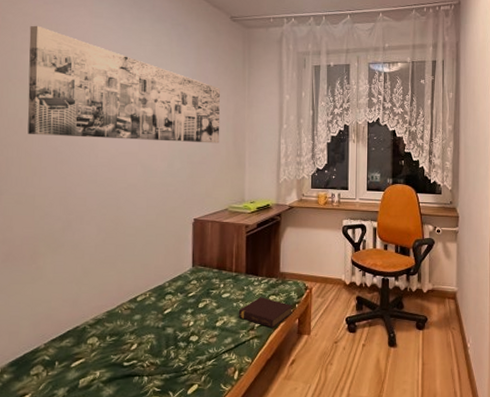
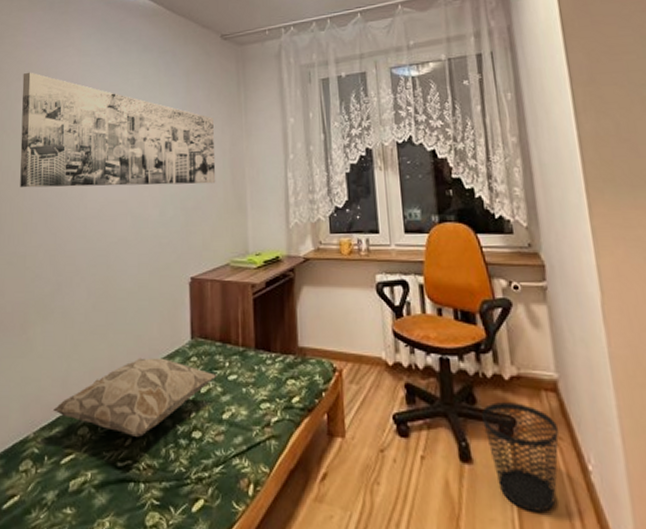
decorative pillow: none [64,281,213,342] -> present [53,358,217,437]
book: present [238,297,293,329] -> none [249,381,319,426]
wastebasket: none [406,307,452,374] -> present [482,402,559,512]

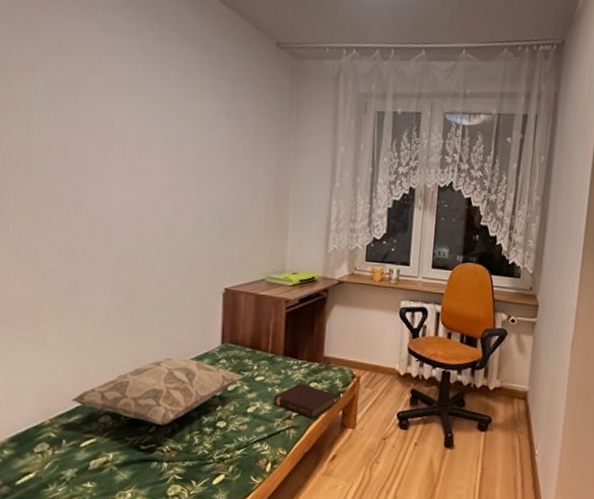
wall art: present [20,72,216,188] -> none [26,38,261,201]
book: none [249,381,319,426] -> present [273,383,337,419]
wastebasket: present [482,402,559,512] -> none [467,406,521,481]

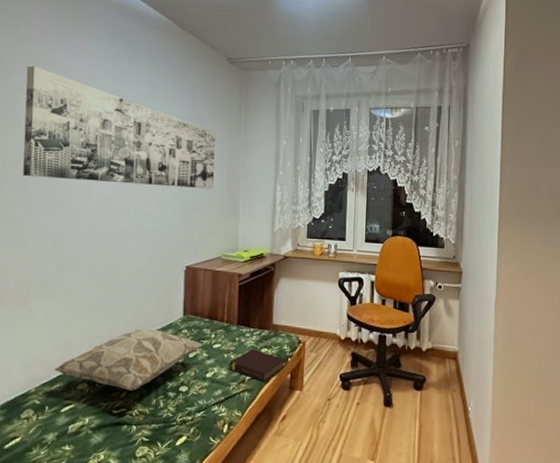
wall art: none [26,38,261,201] -> present [23,65,215,189]

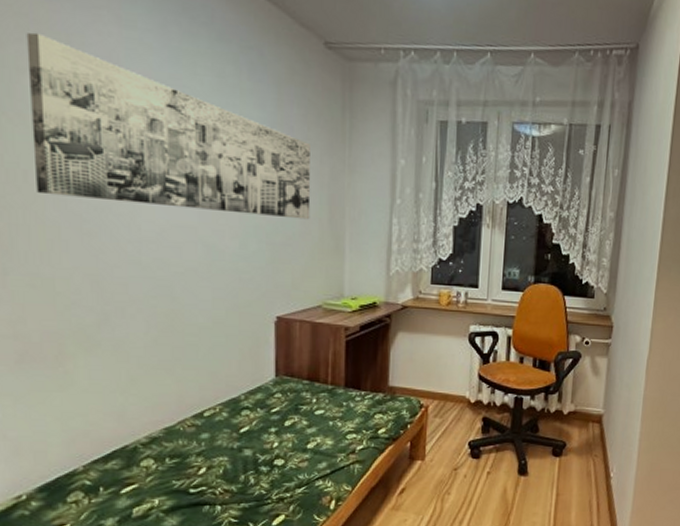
decorative pillow: present [54,329,204,391] -> none [107,393,303,466]
book: present [229,349,285,382] -> none [335,415,404,452]

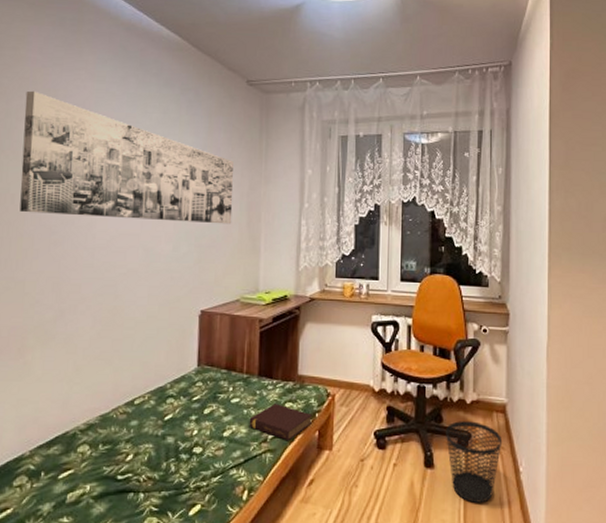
book: none [335,415,404,452] -> present [249,403,312,441]
wastebasket: none [541,431,596,506] -> present [446,421,501,503]

